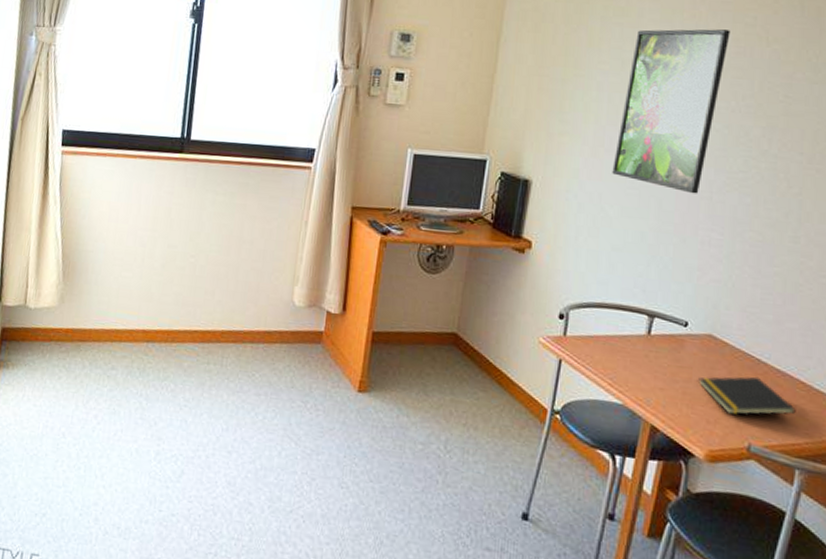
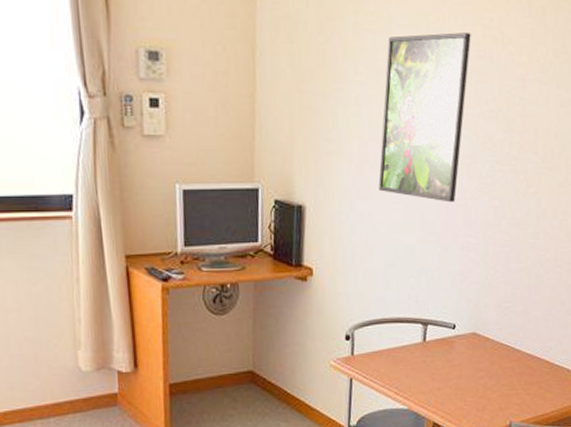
notepad: present [699,376,796,415] -> none [468,363,543,399]

